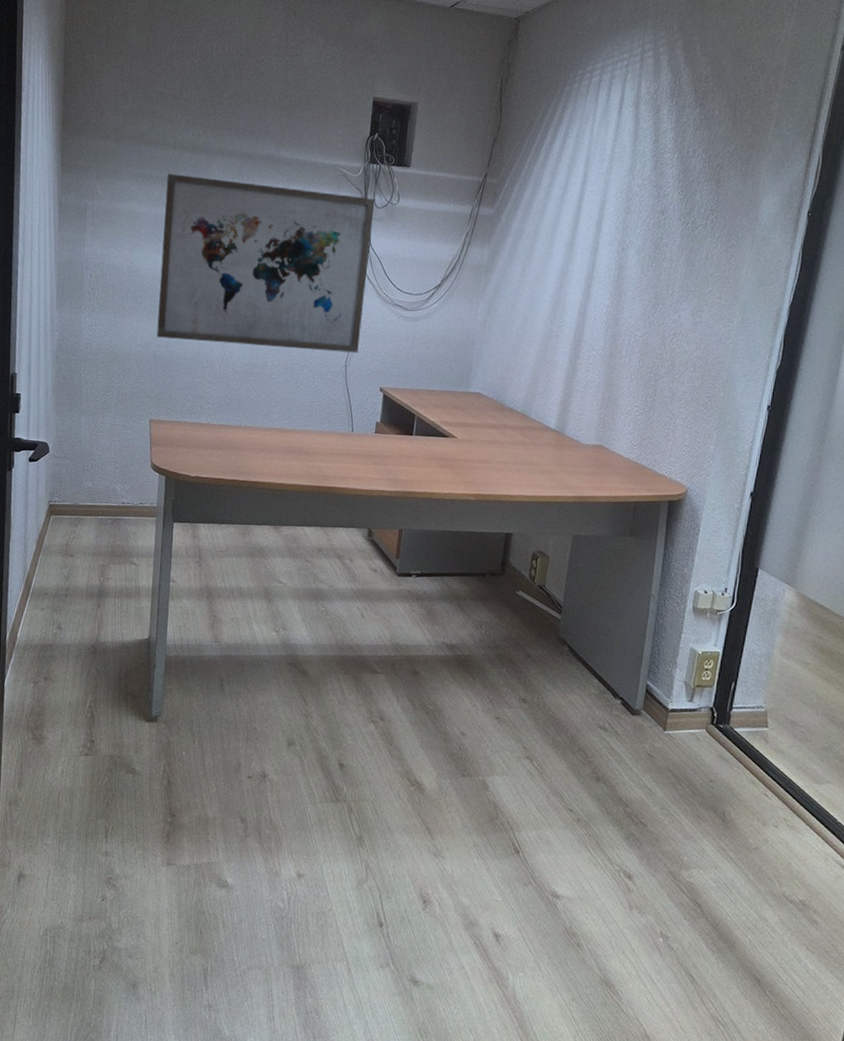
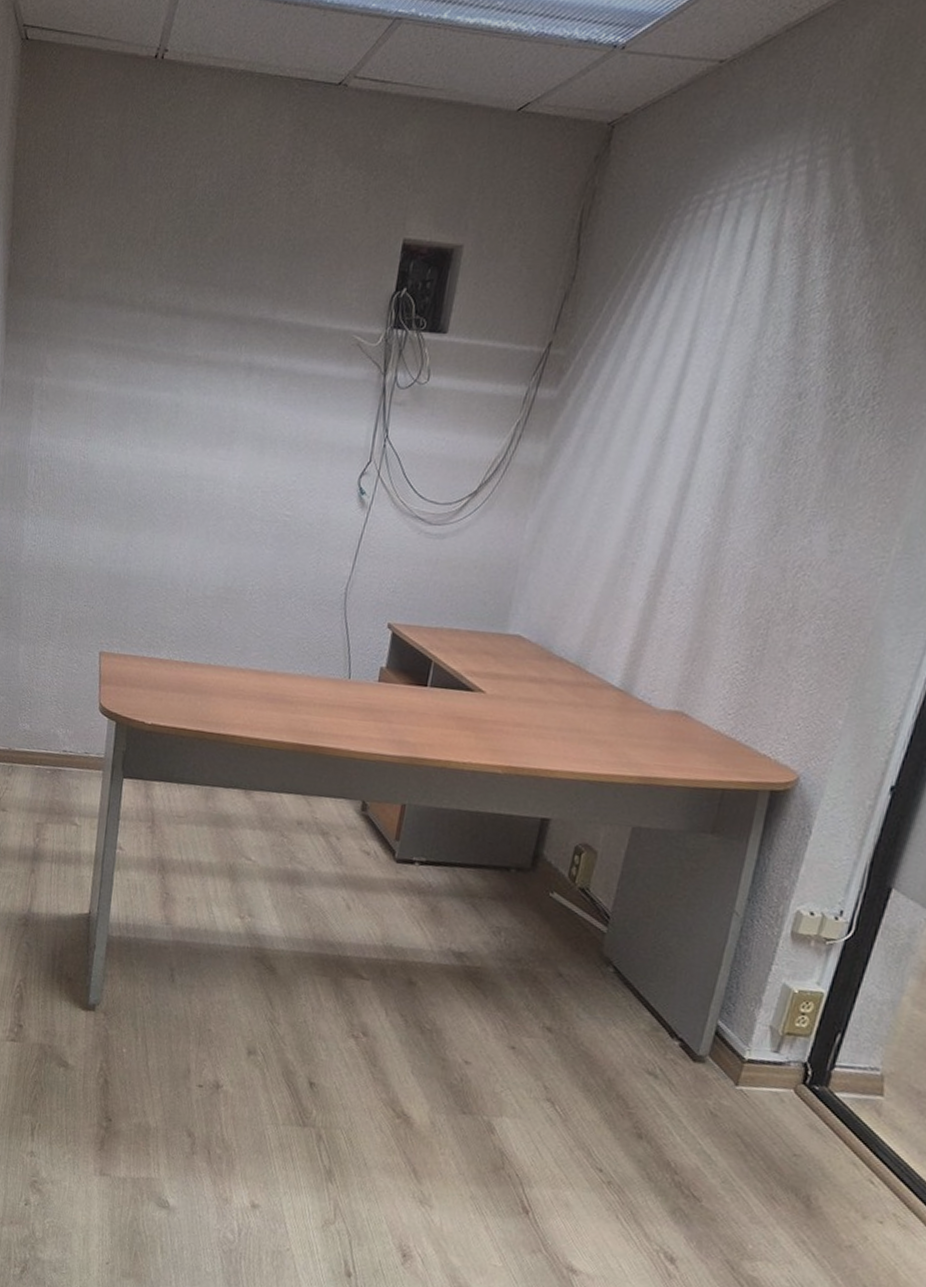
wall art: present [156,173,375,353] -> none [112,342,397,578]

